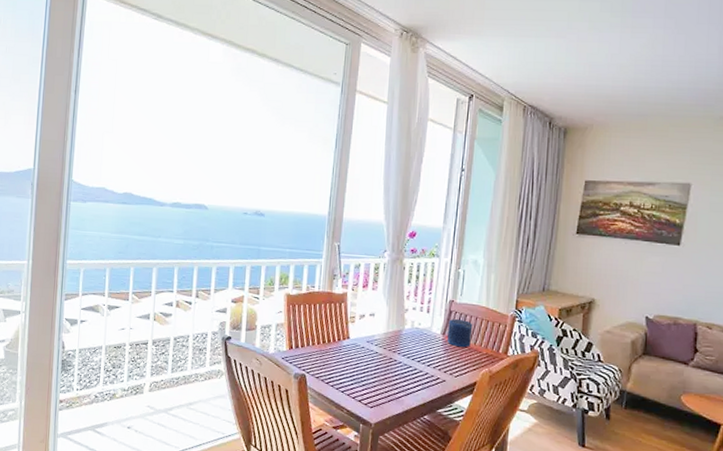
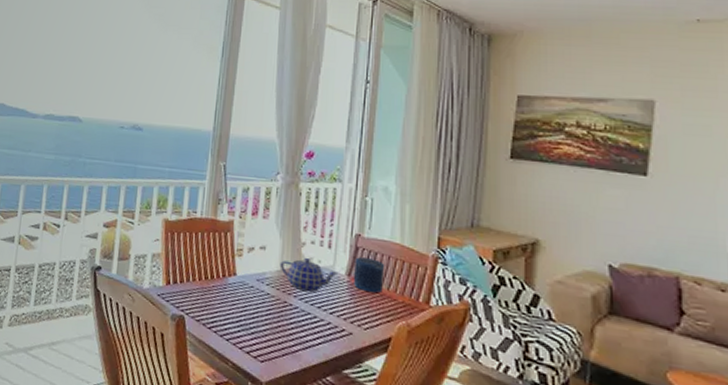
teapot: none [386,321,434,350] -> present [279,257,337,293]

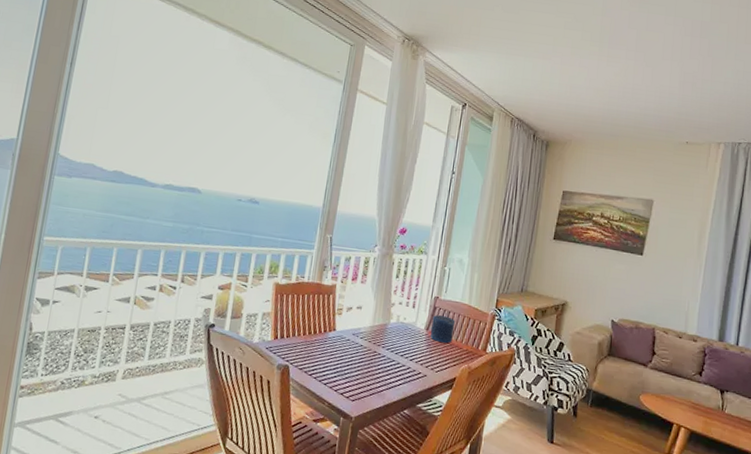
teapot: present [279,257,337,293] -> none [372,315,418,344]

